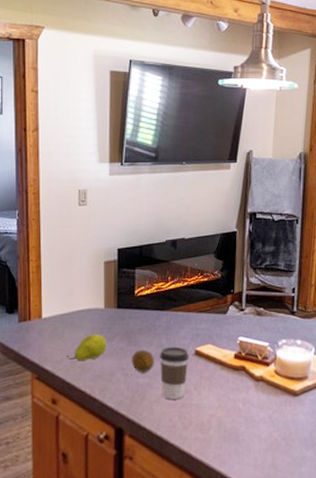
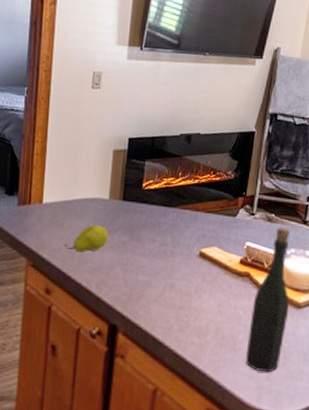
fruit: present [131,349,154,372] -> none [132,245,156,270]
coffee cup: present [160,346,189,399] -> none [161,245,193,301]
bottle: none [249,320,287,461] -> present [245,228,291,373]

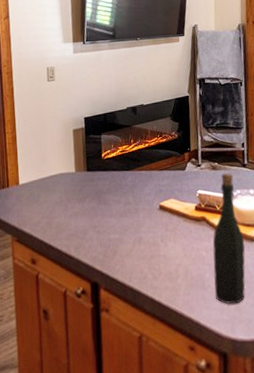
fruit: present [65,225,108,252] -> none [43,196,79,223]

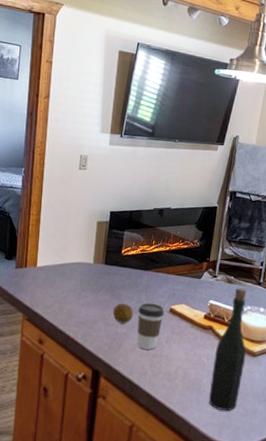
fruit: none [102,207,123,229] -> present [112,303,133,323]
coffee cup: none [128,203,154,252] -> present [137,302,164,350]

